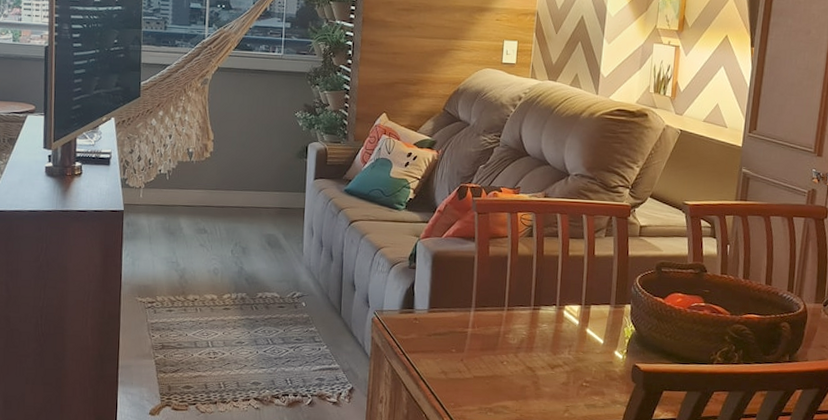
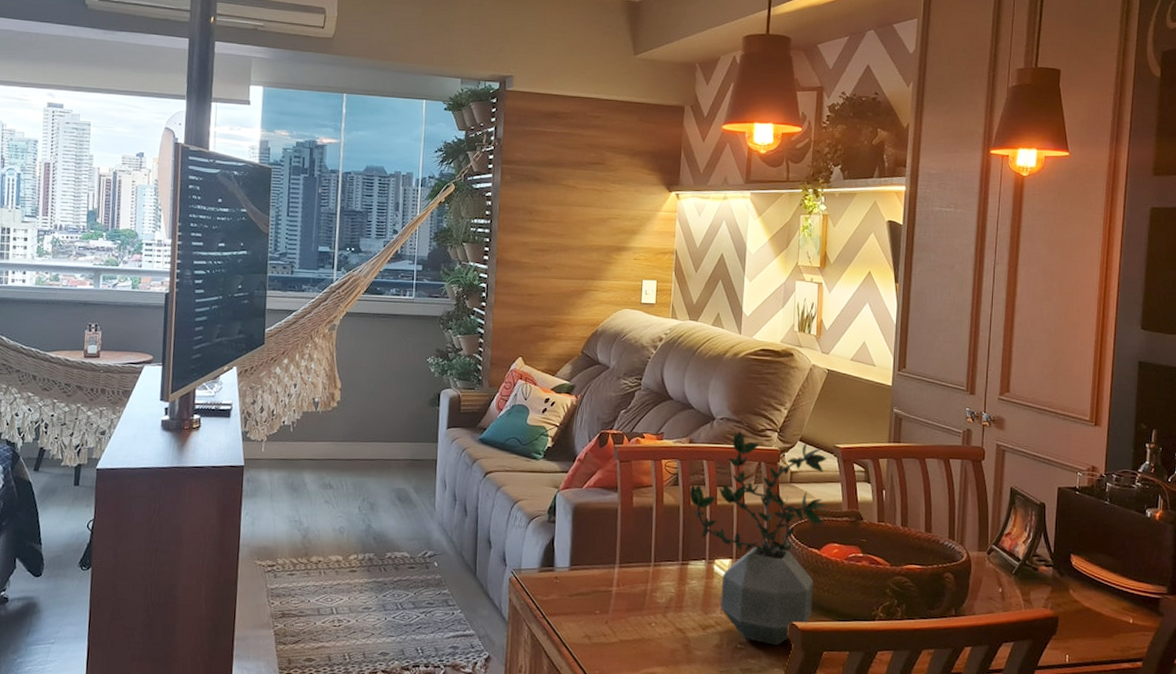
potted plant: none [543,187,676,384] -> present [689,431,827,645]

